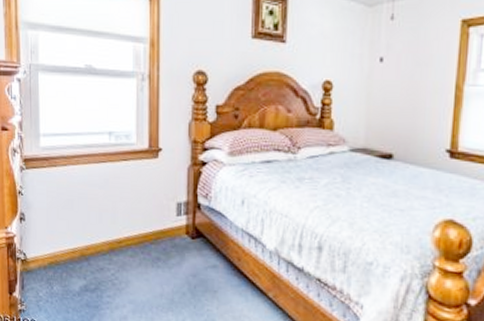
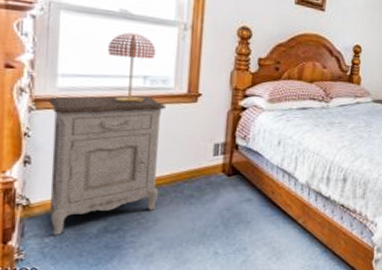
nightstand: none [34,152,131,290] -> present [48,95,167,235]
table lamp: none [77,88,119,160] -> present [107,32,156,103]

